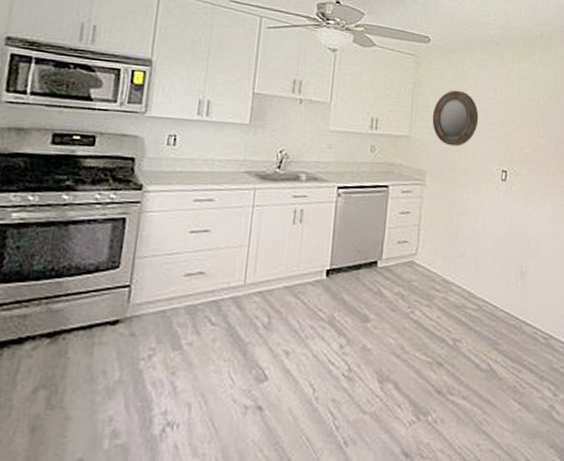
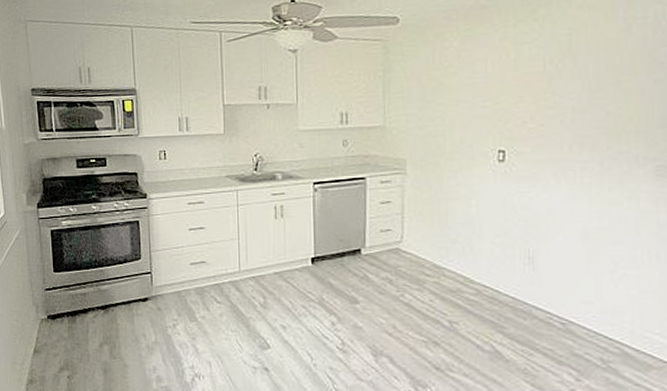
home mirror: present [432,90,479,147] -> none [408,69,465,131]

